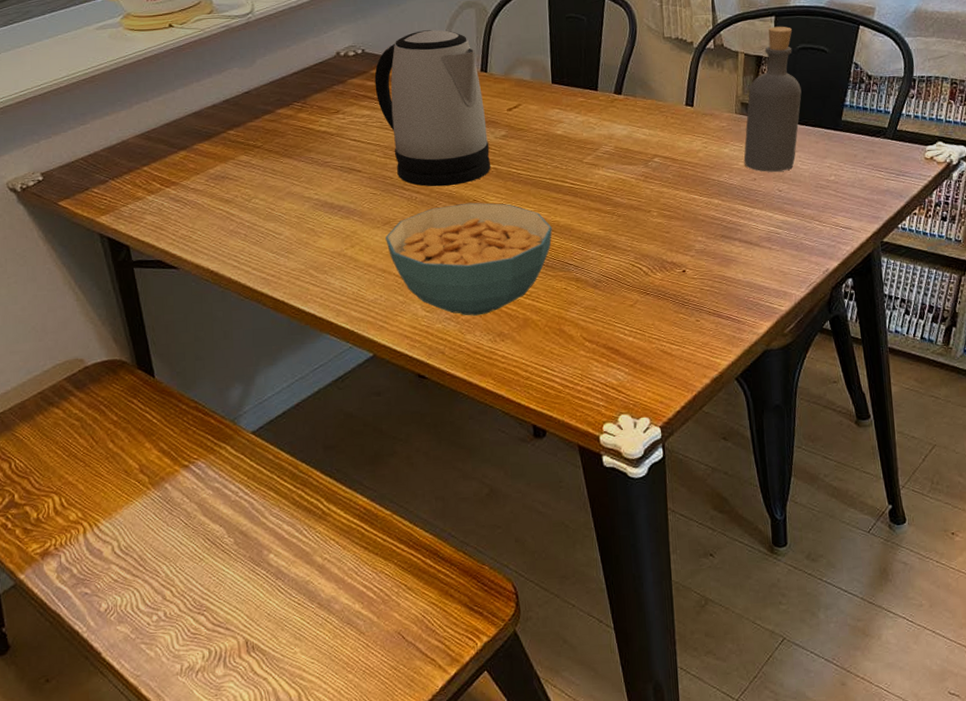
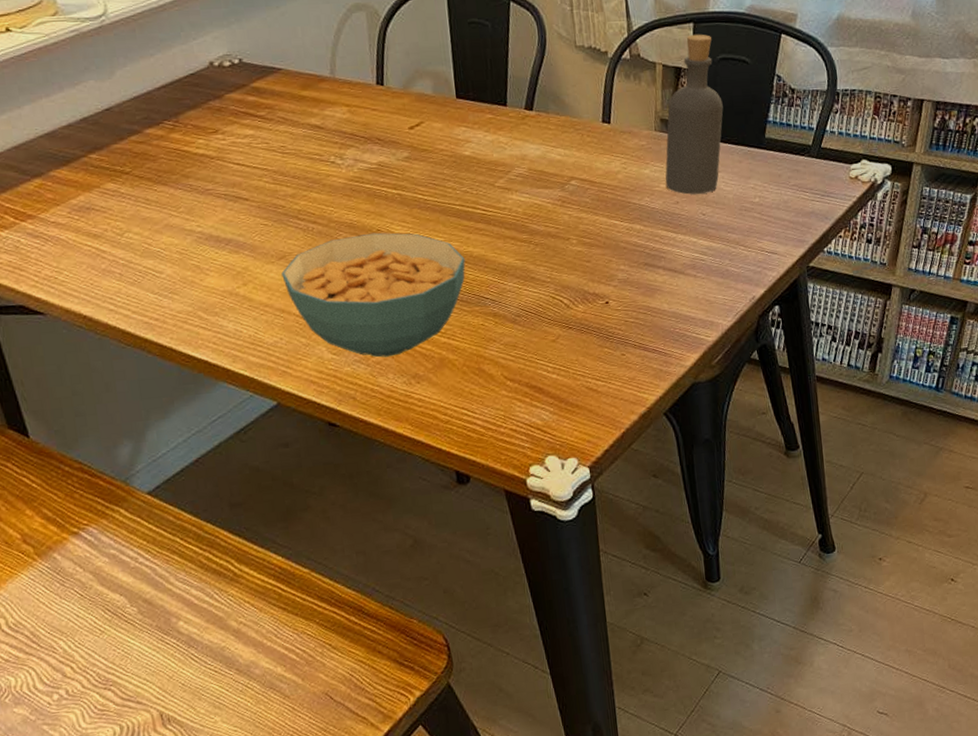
kettle: present [374,30,490,187] -> none [255,36,394,216]

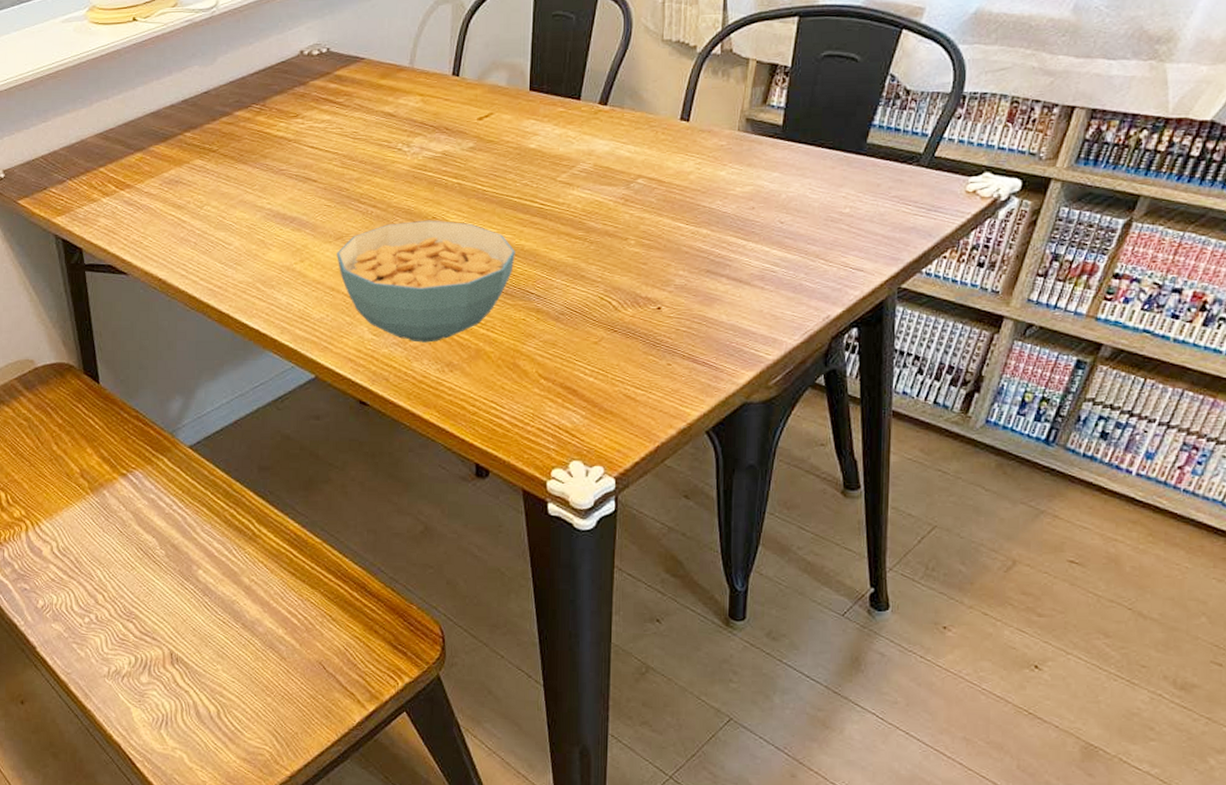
bottle: present [665,34,723,195] -> none [742,28,821,200]

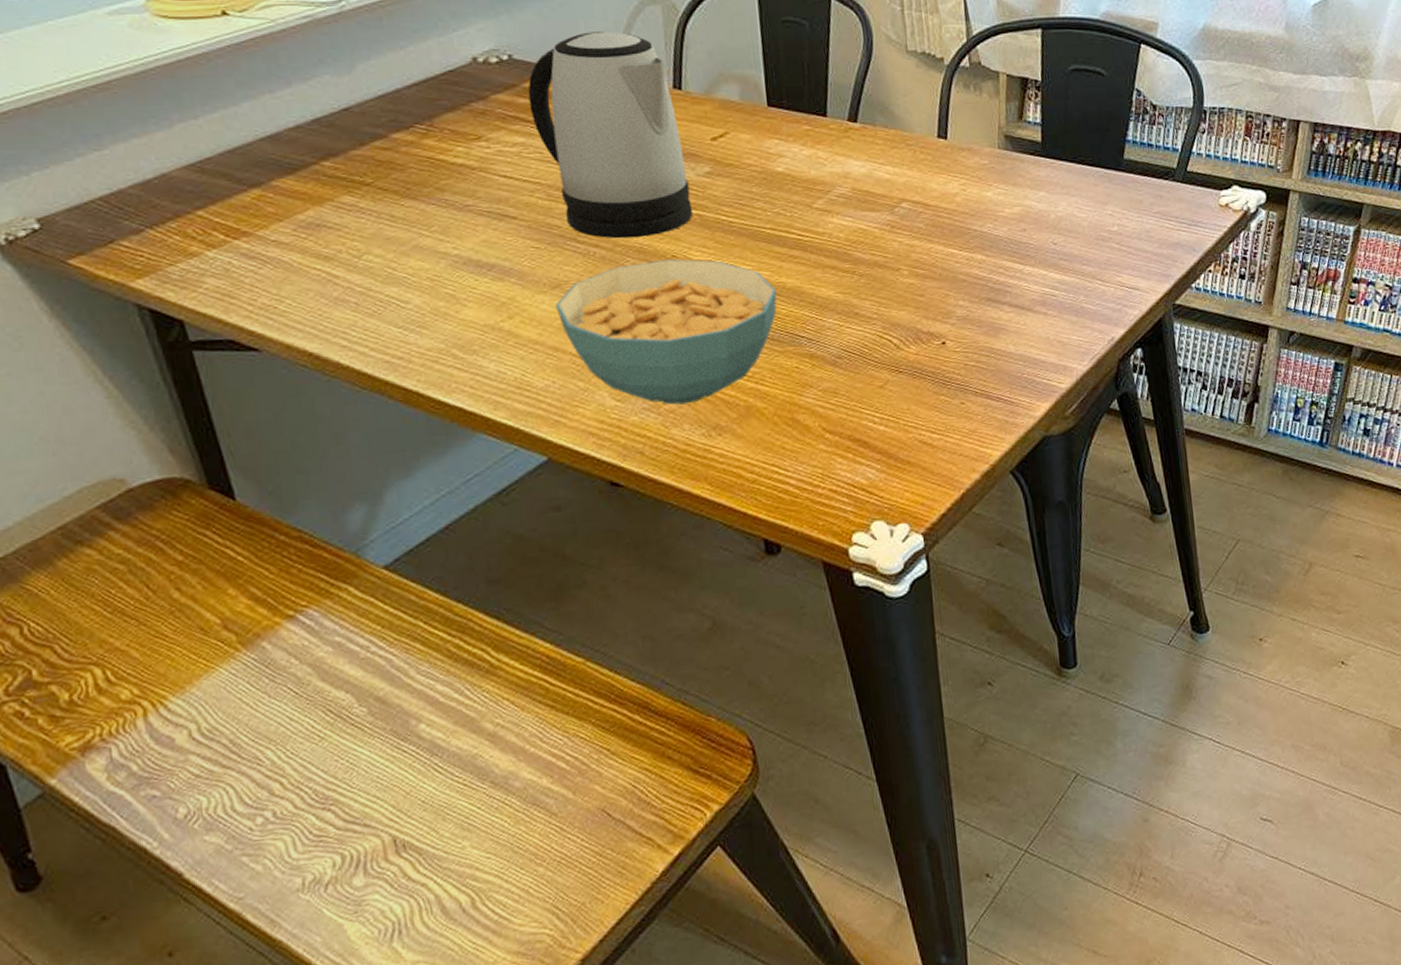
kettle: none [337,27,454,201] -> present [528,31,693,239]

